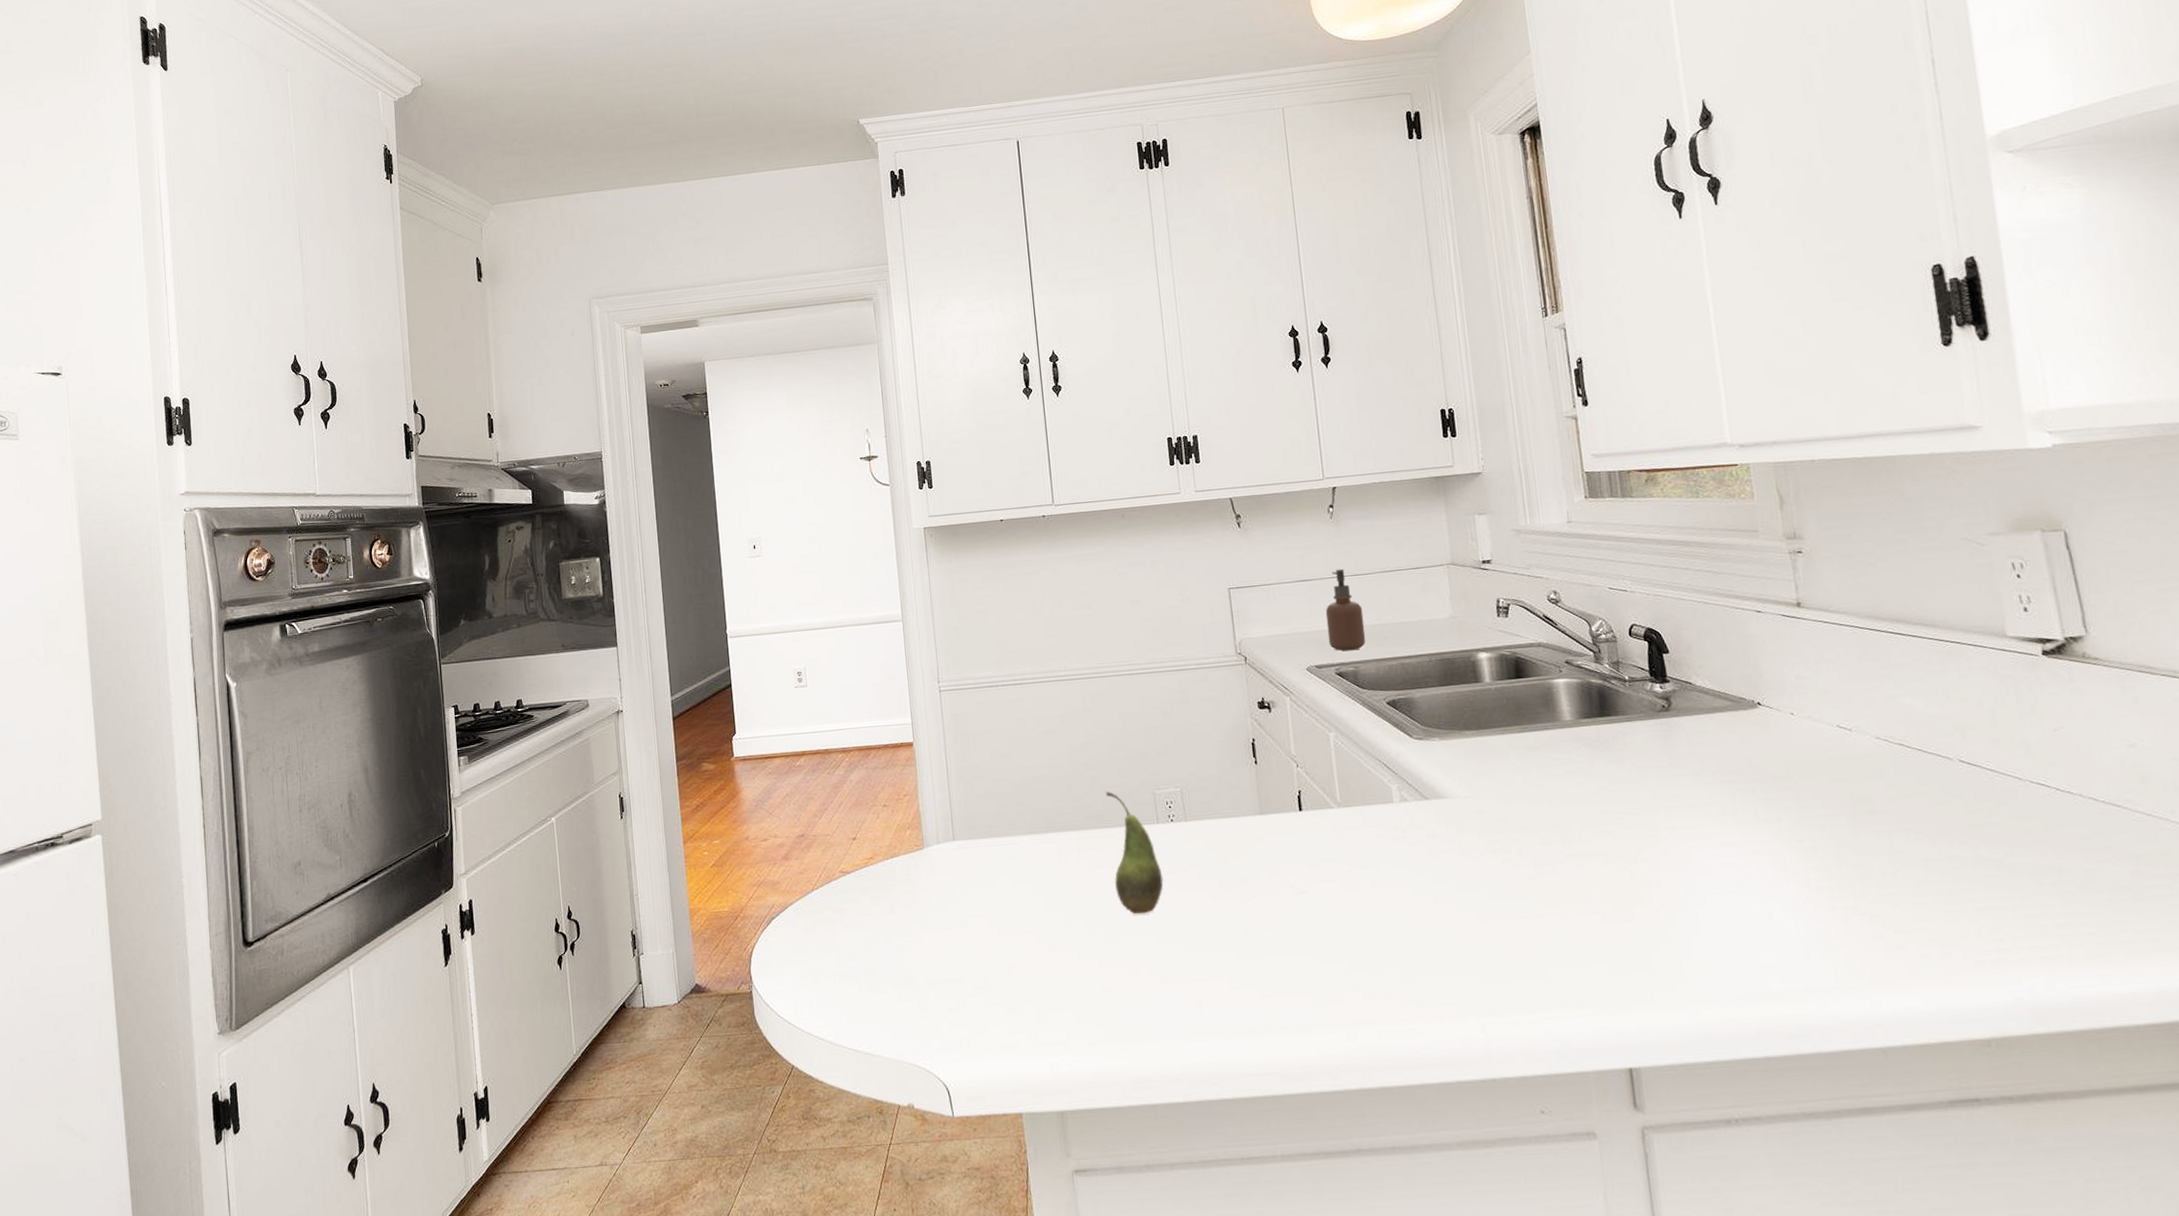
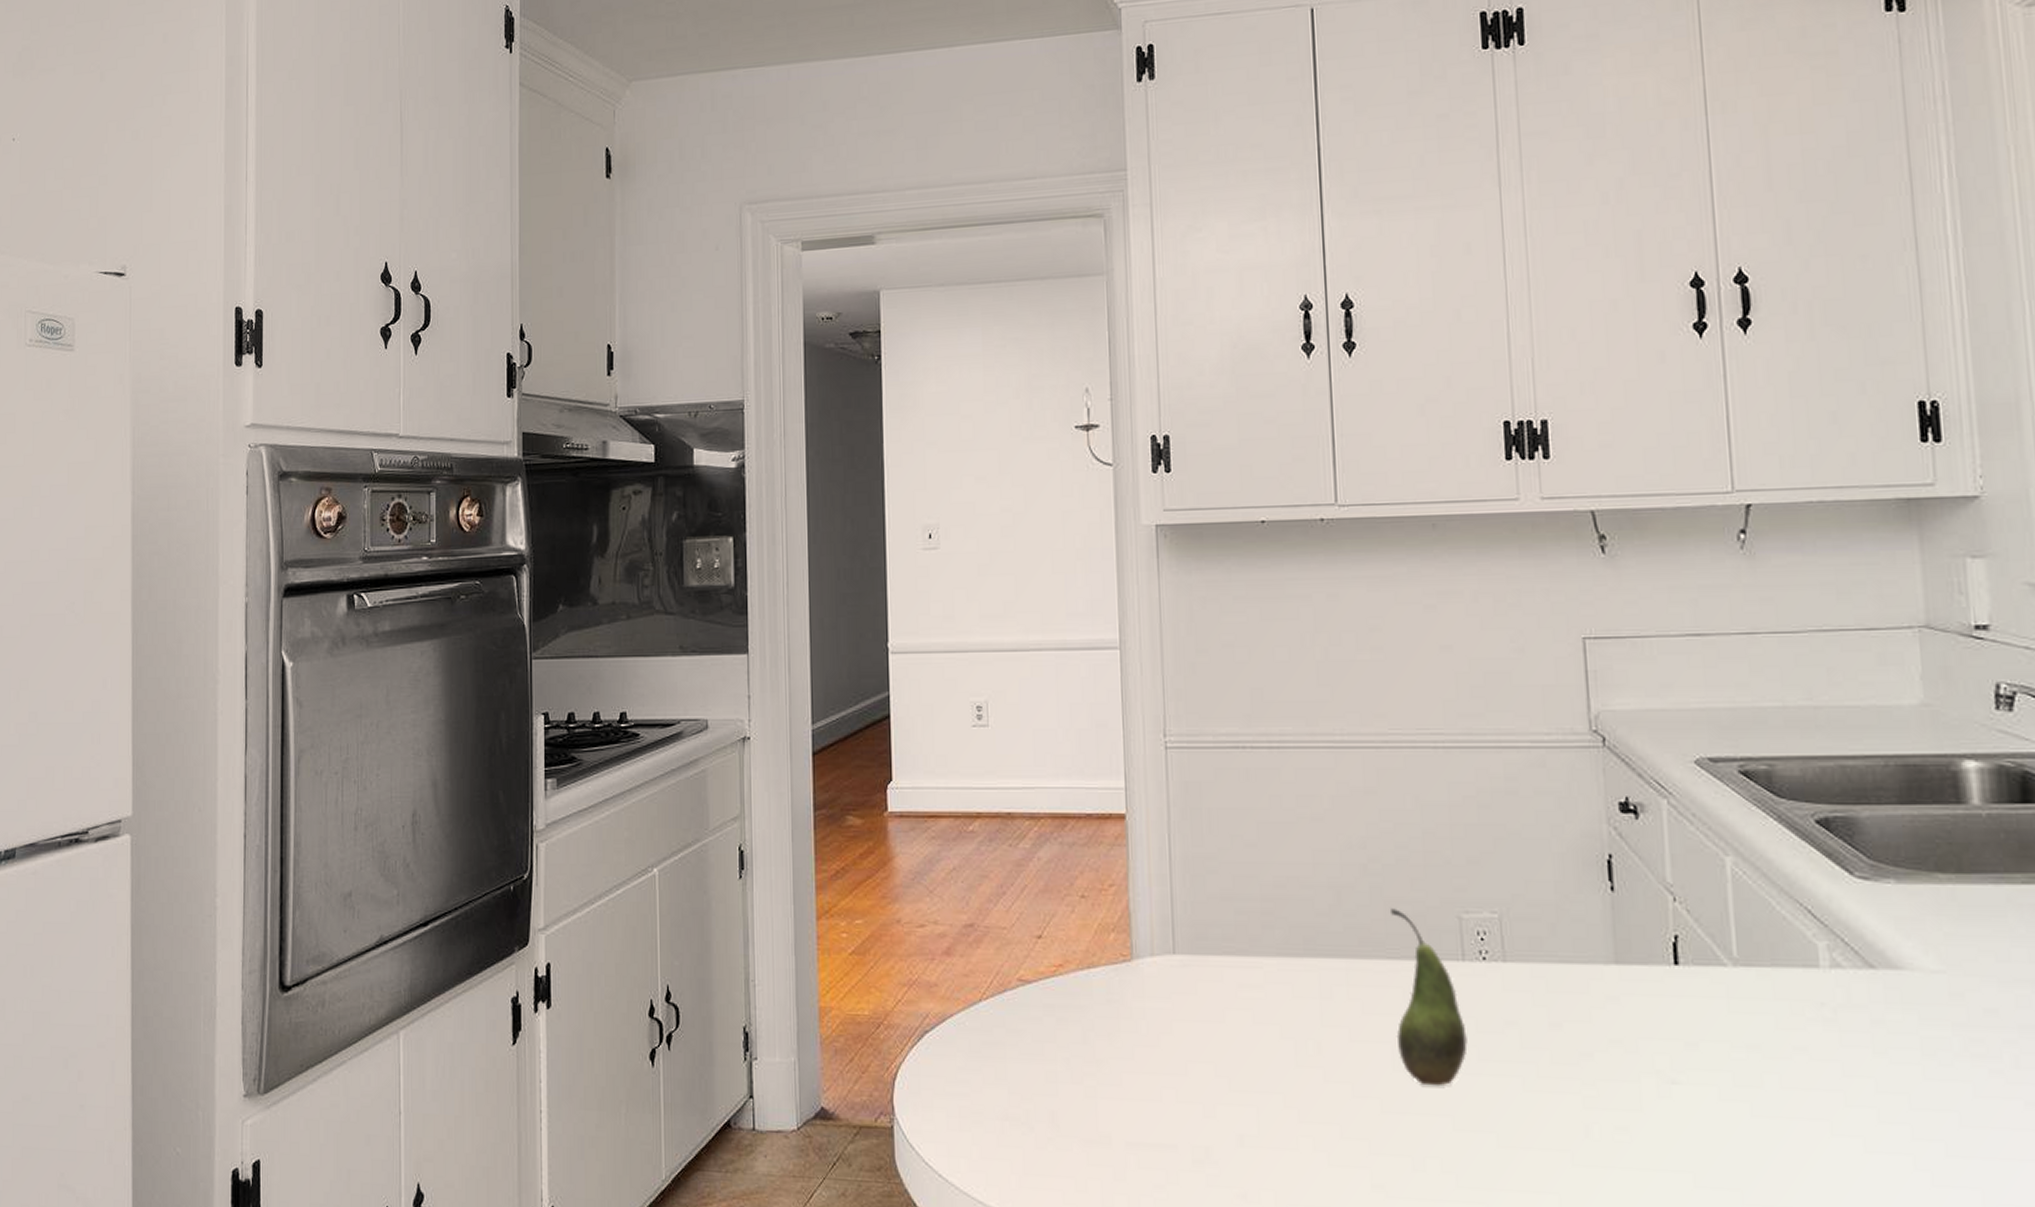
soap dispenser: present [1325,569,1366,651] -> none [1727,622,1788,741]

